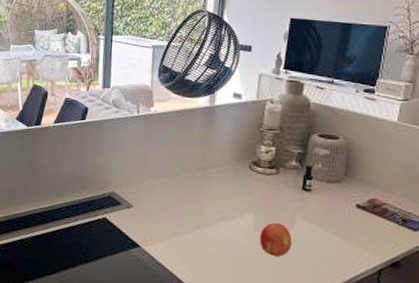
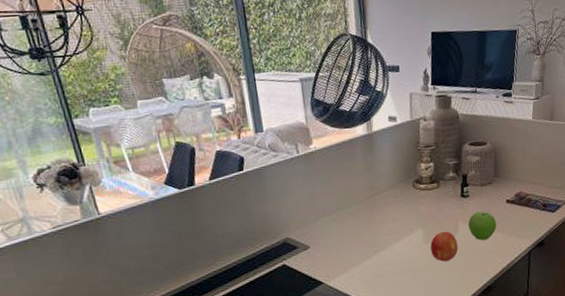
fruit: none [307,210,341,244] -> present [468,211,497,241]

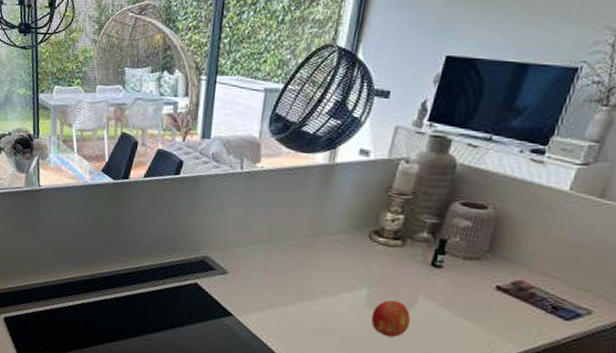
fruit: present [468,211,497,241] -> none [431,289,474,327]

